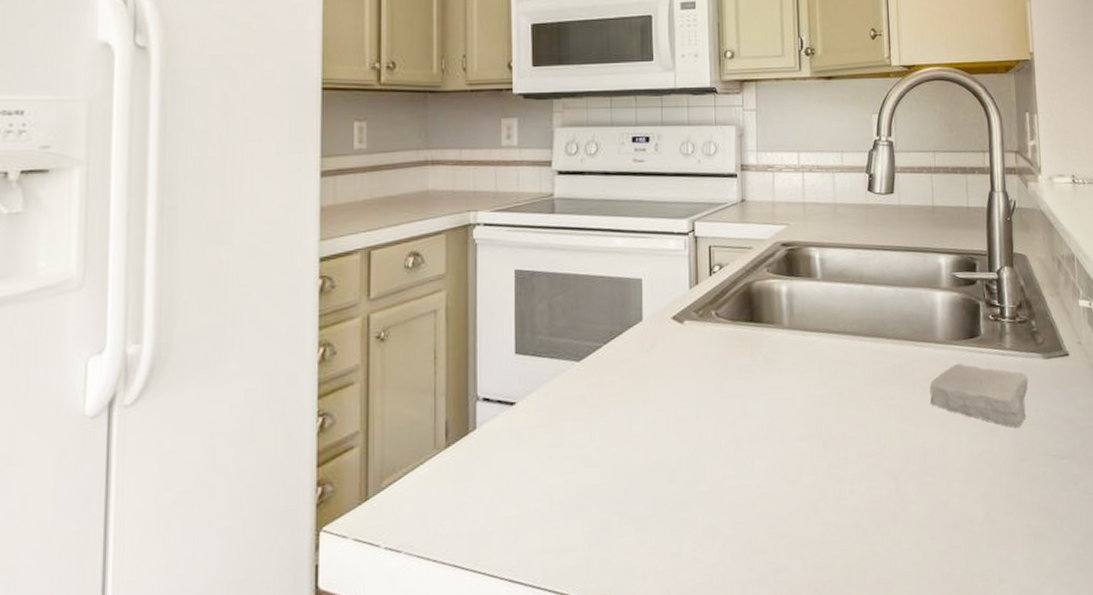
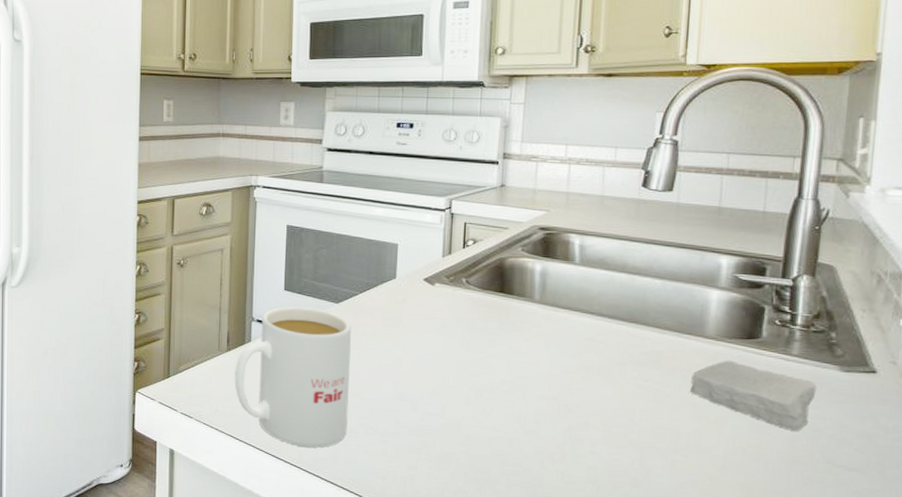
mug: none [456,371,599,560] -> present [234,306,351,448]

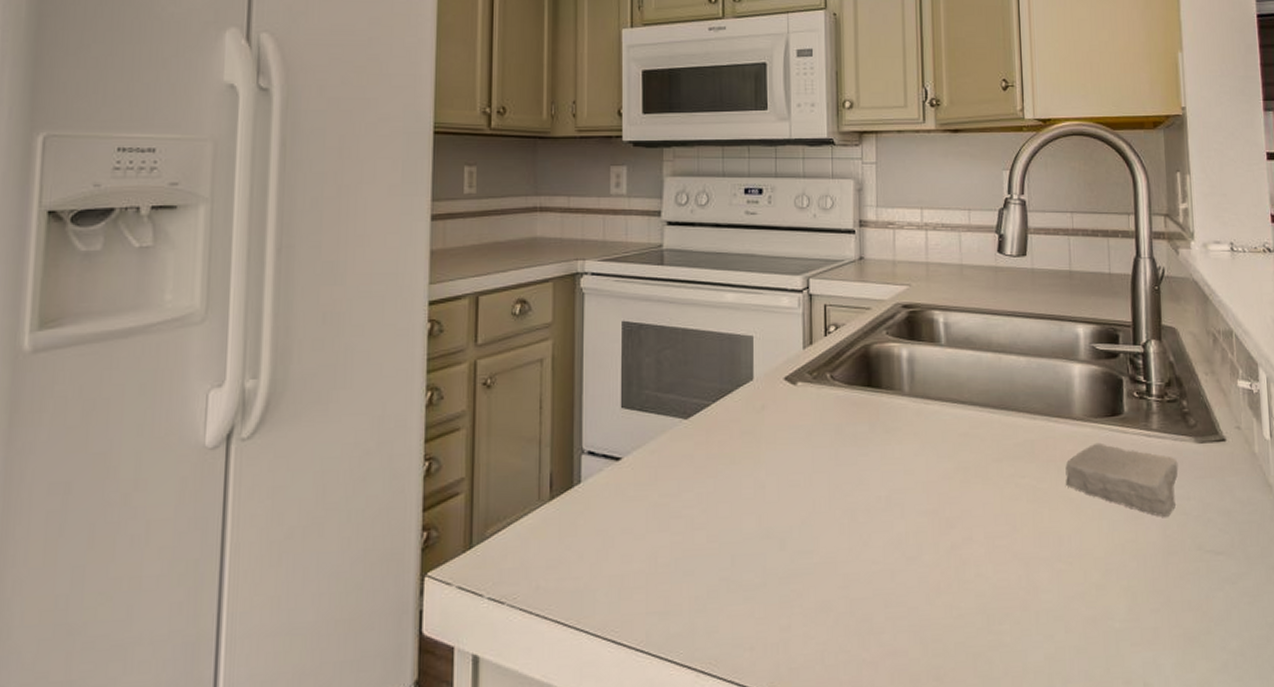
mug: present [234,306,351,448] -> none [560,427,705,622]

